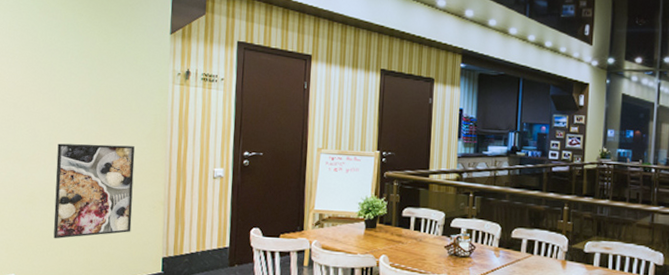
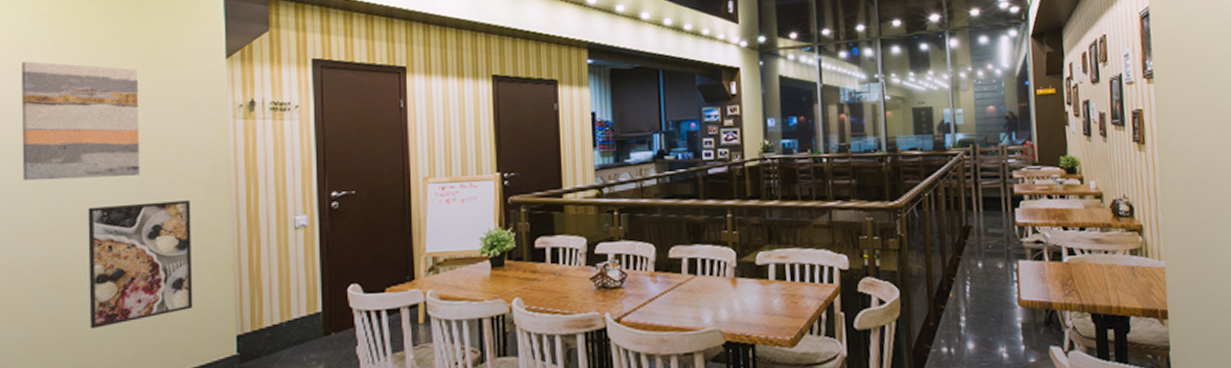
wall art: none [11,21,103,122] -> present [21,61,140,181]

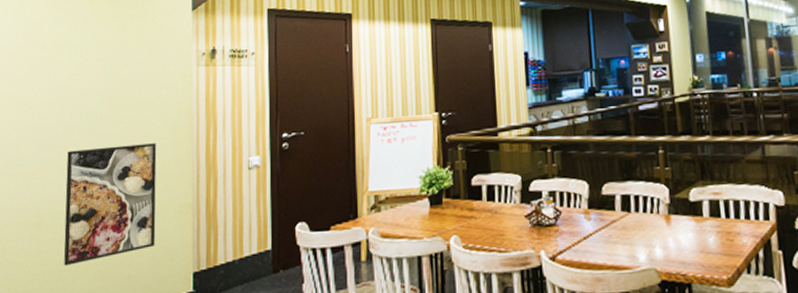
wall art: present [21,61,140,181] -> none [13,18,117,127]

